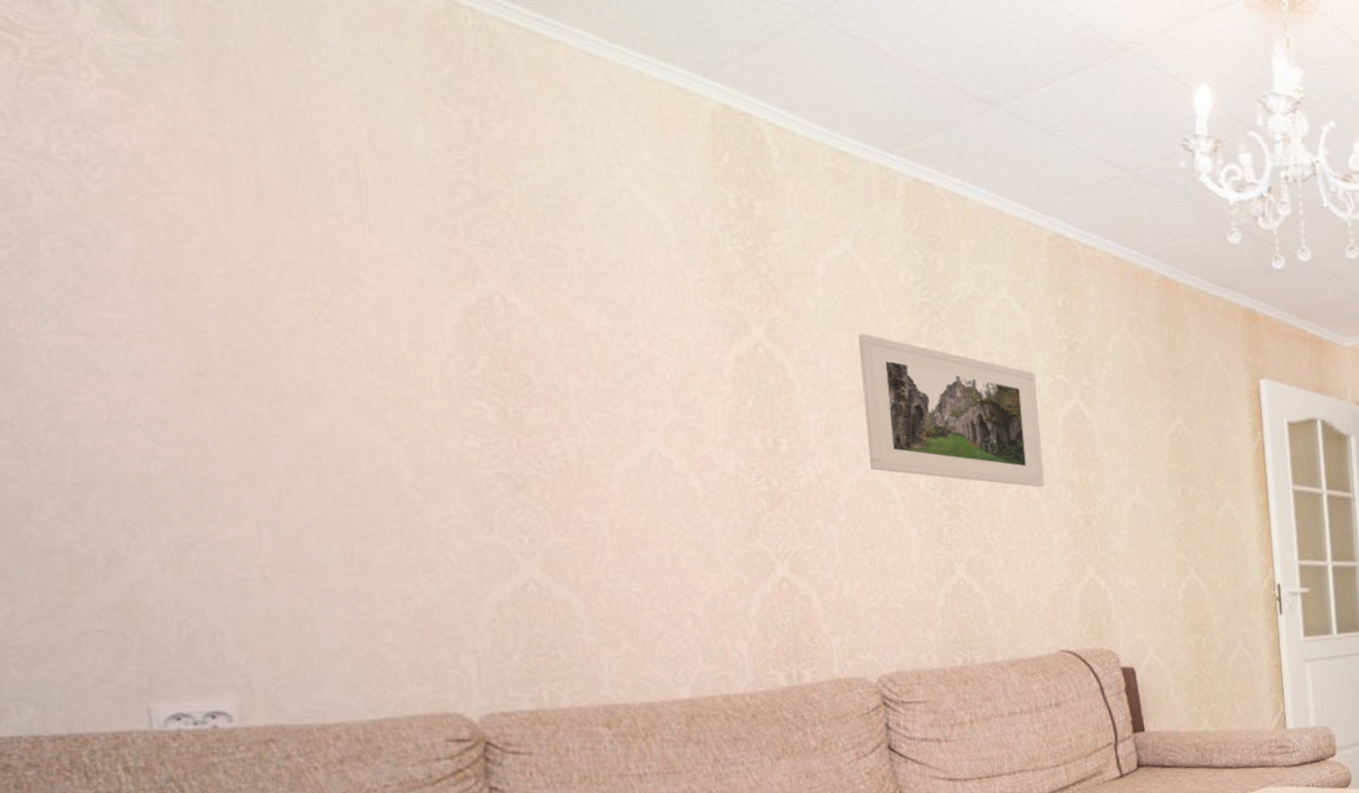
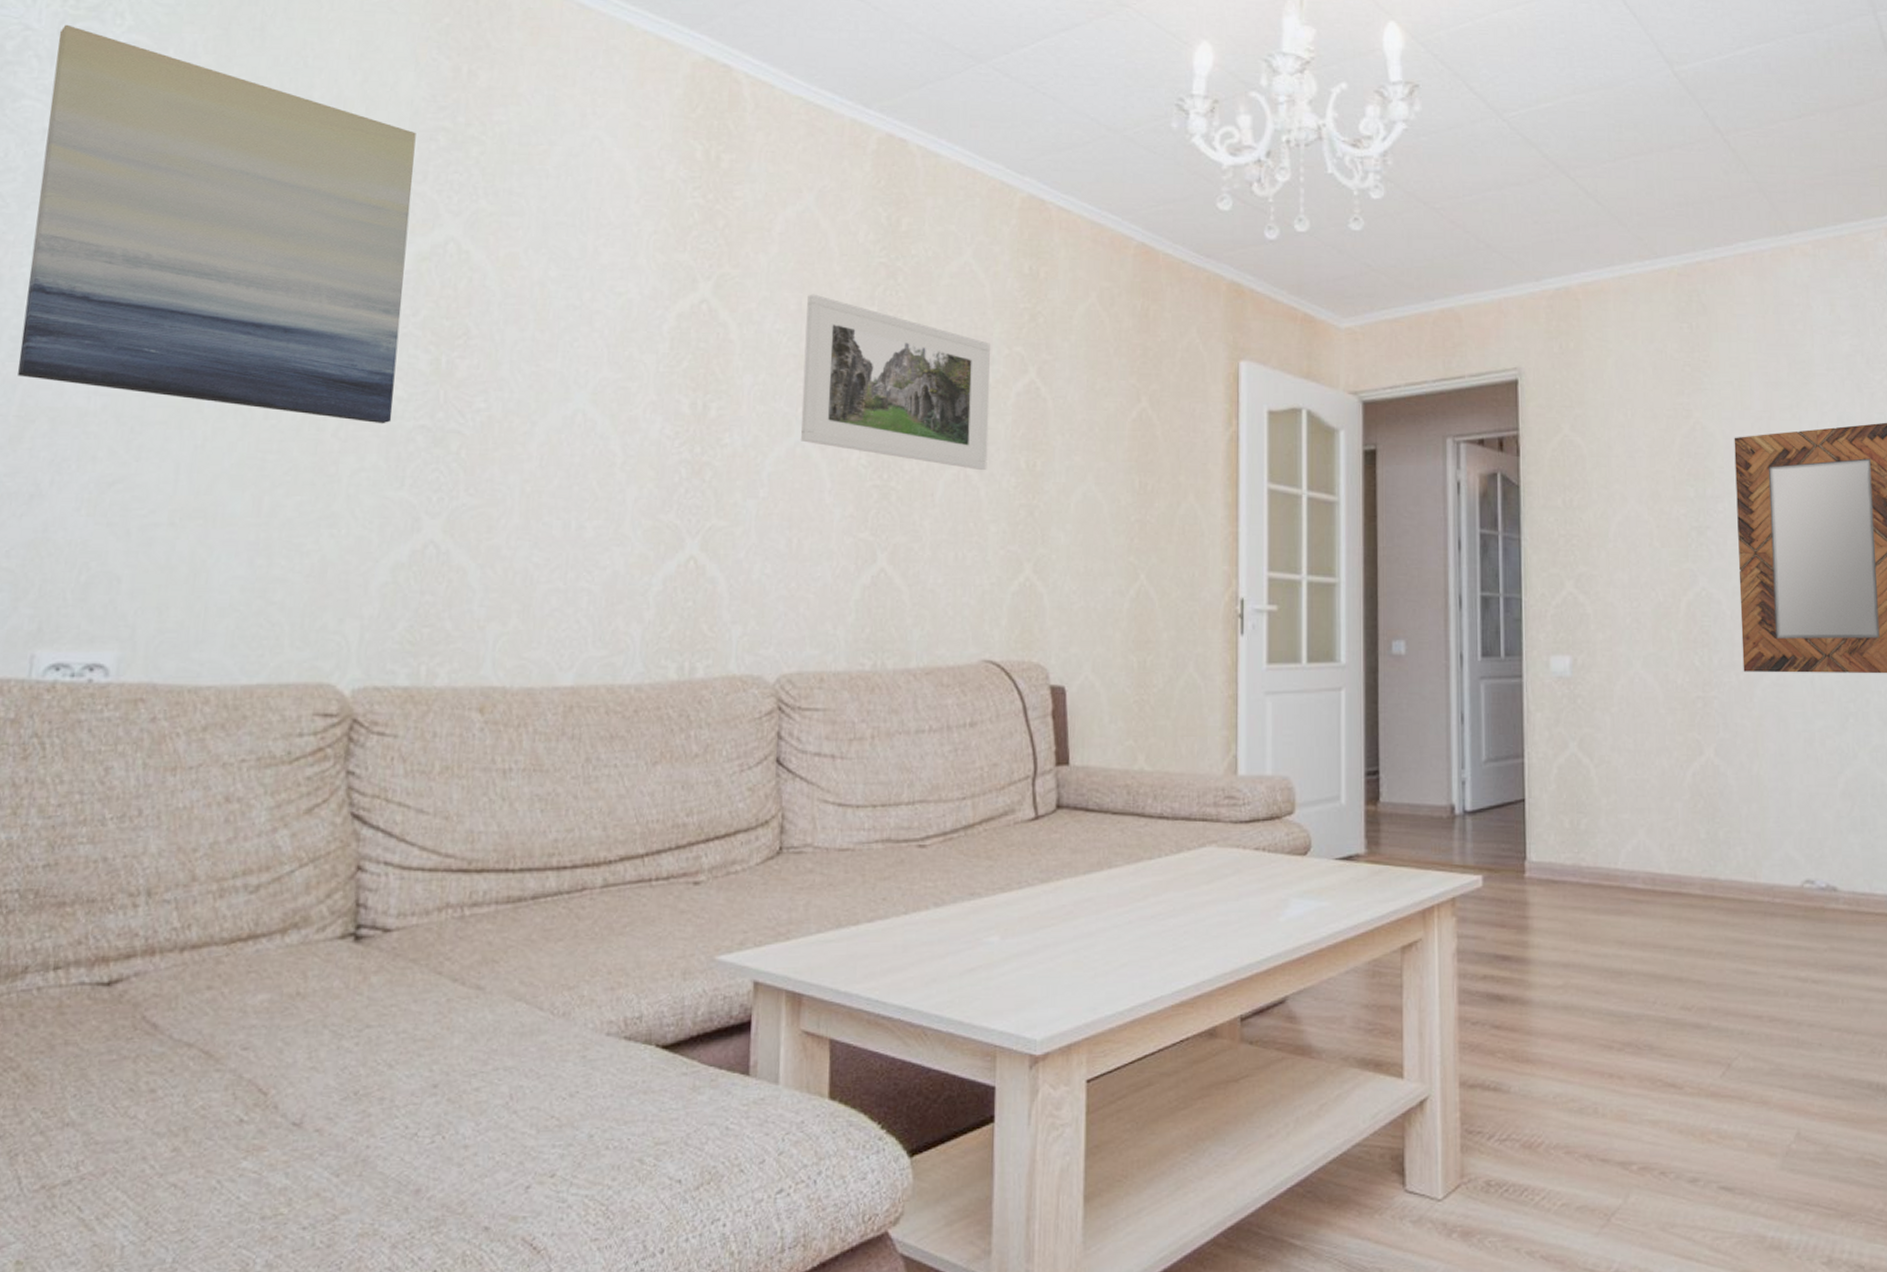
wall art: none [19,79,469,474] -> present [18,24,416,424]

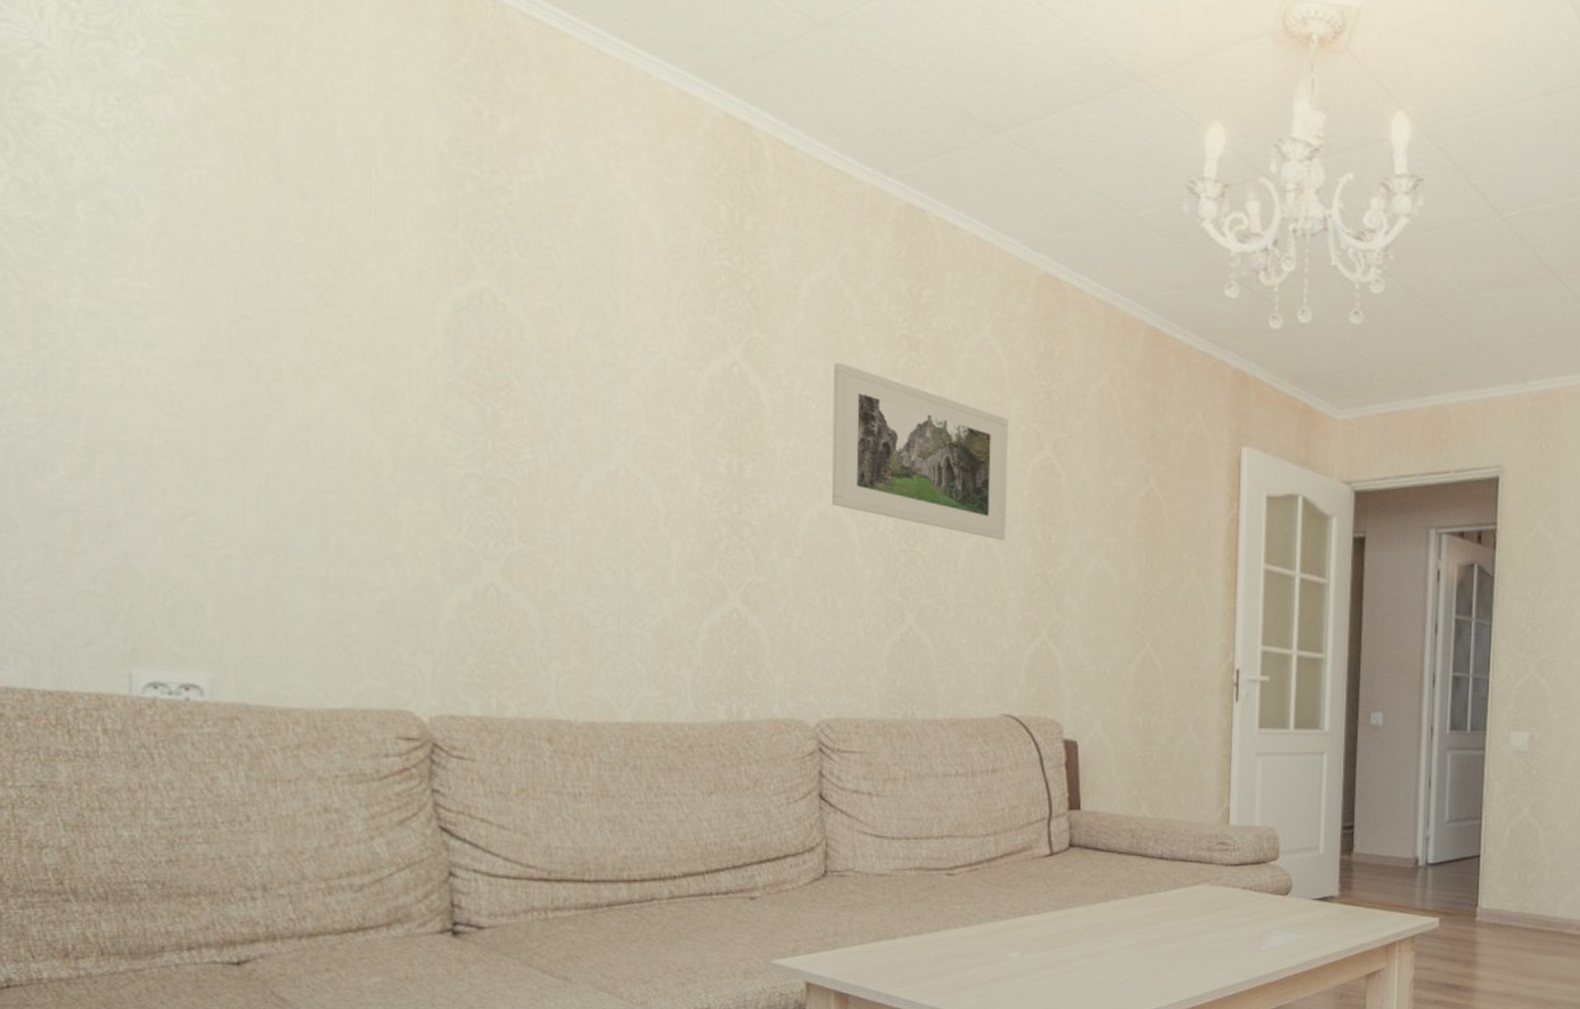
wall art: present [18,24,416,424] -> none [72,43,444,471]

